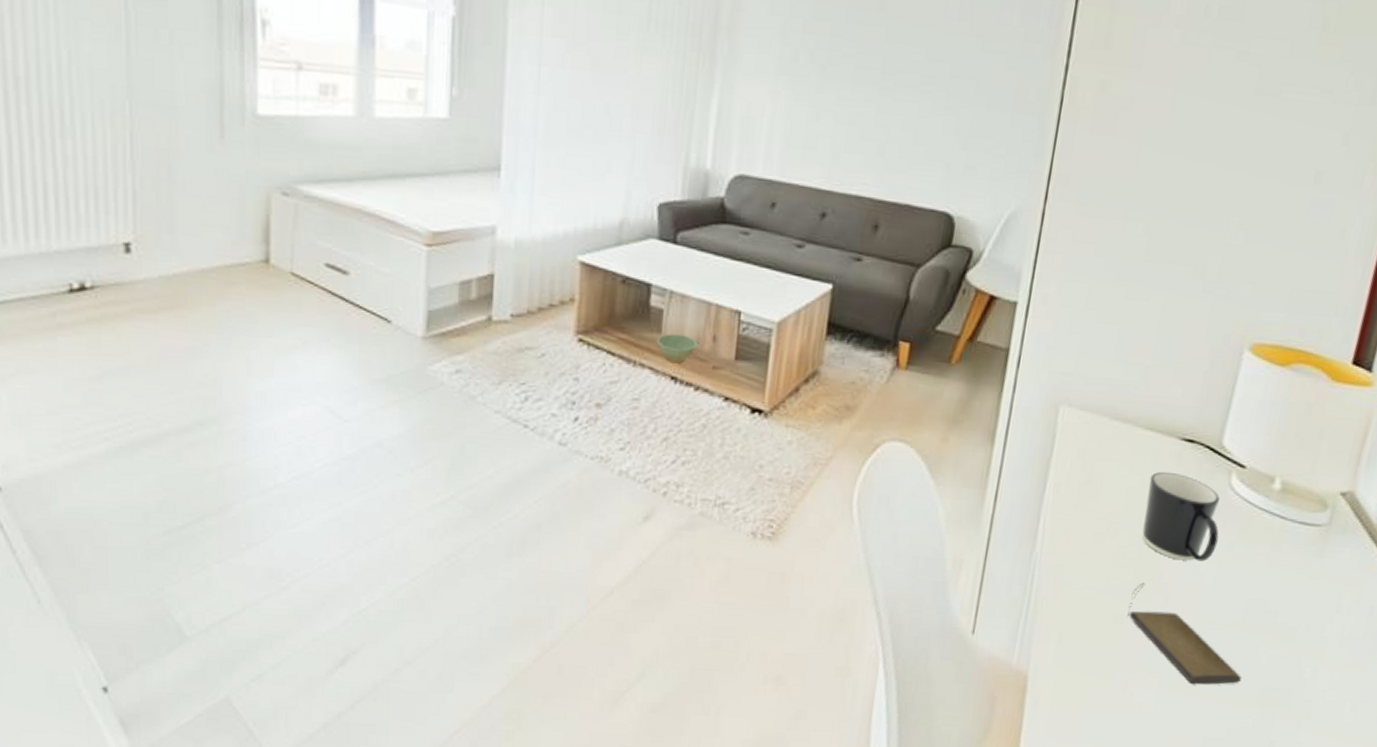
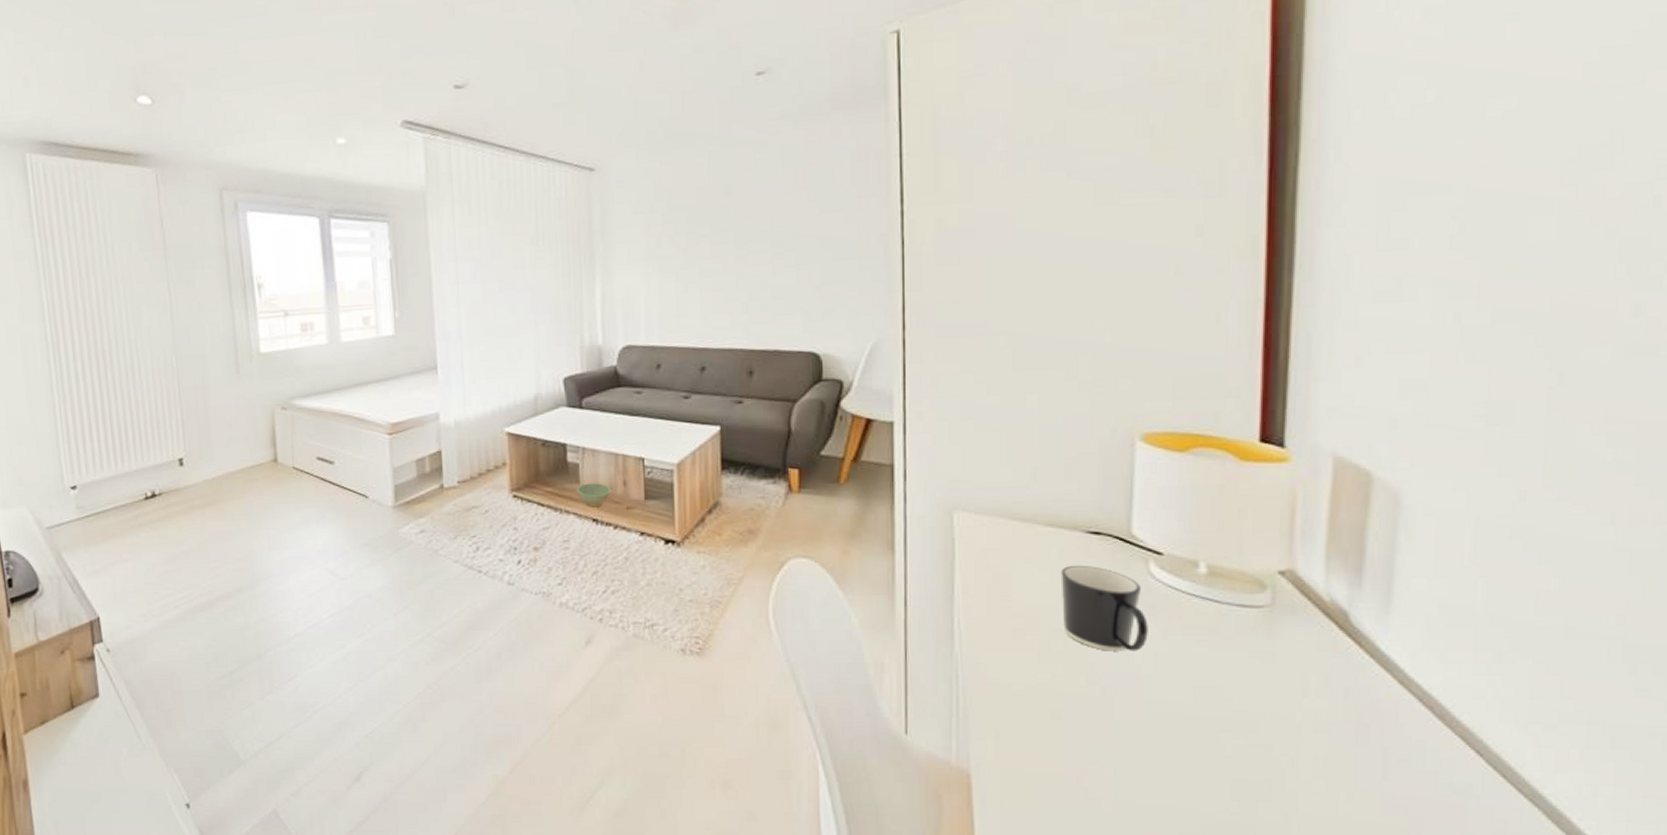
wallet: present [1127,582,1242,685] -> none [1064,676,1207,777]

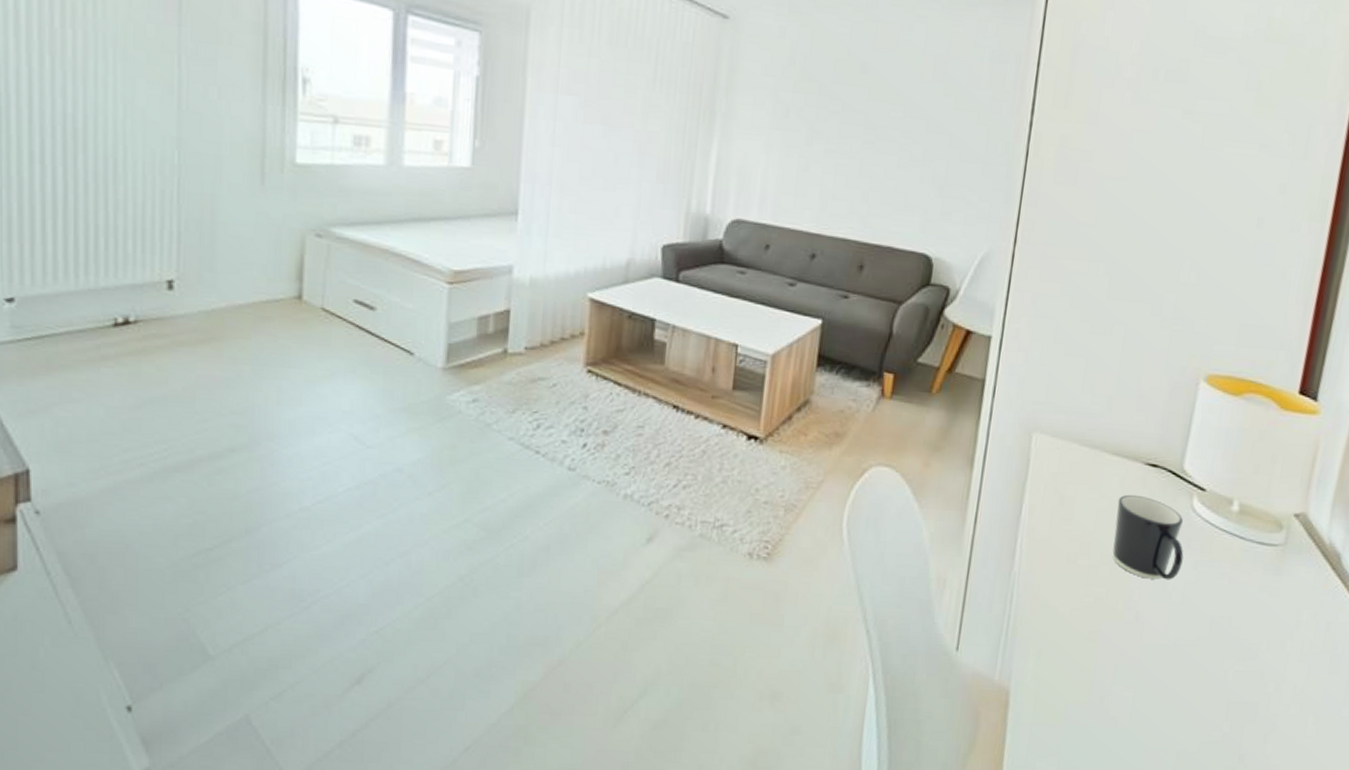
bowl: present [576,483,612,508] -> none [660,365,698,393]

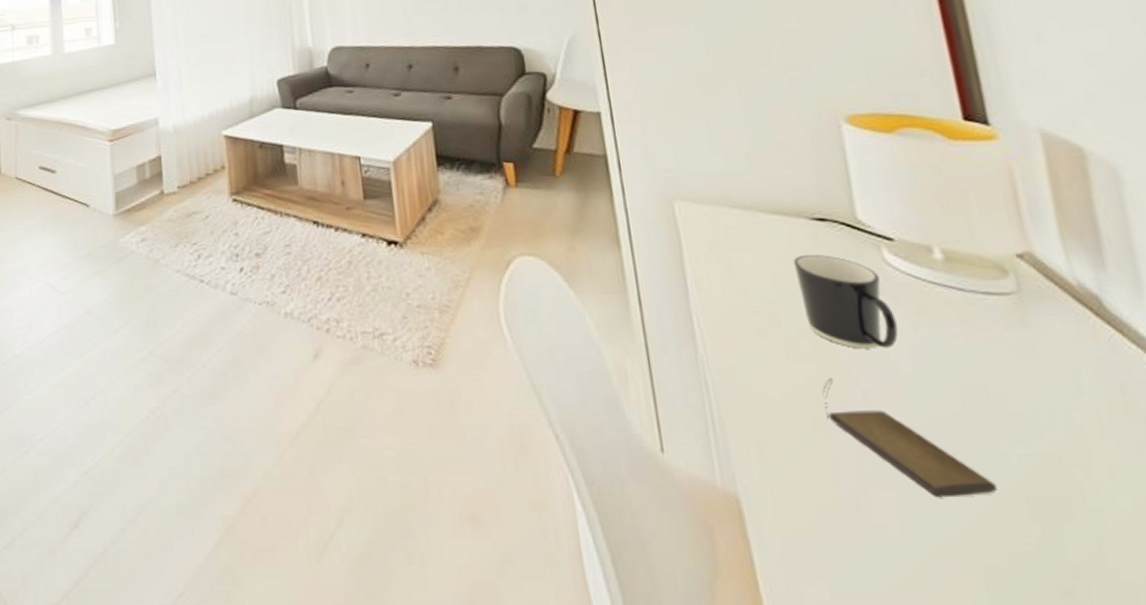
wallet: none [1101,600,1210,699] -> present [822,378,997,496]

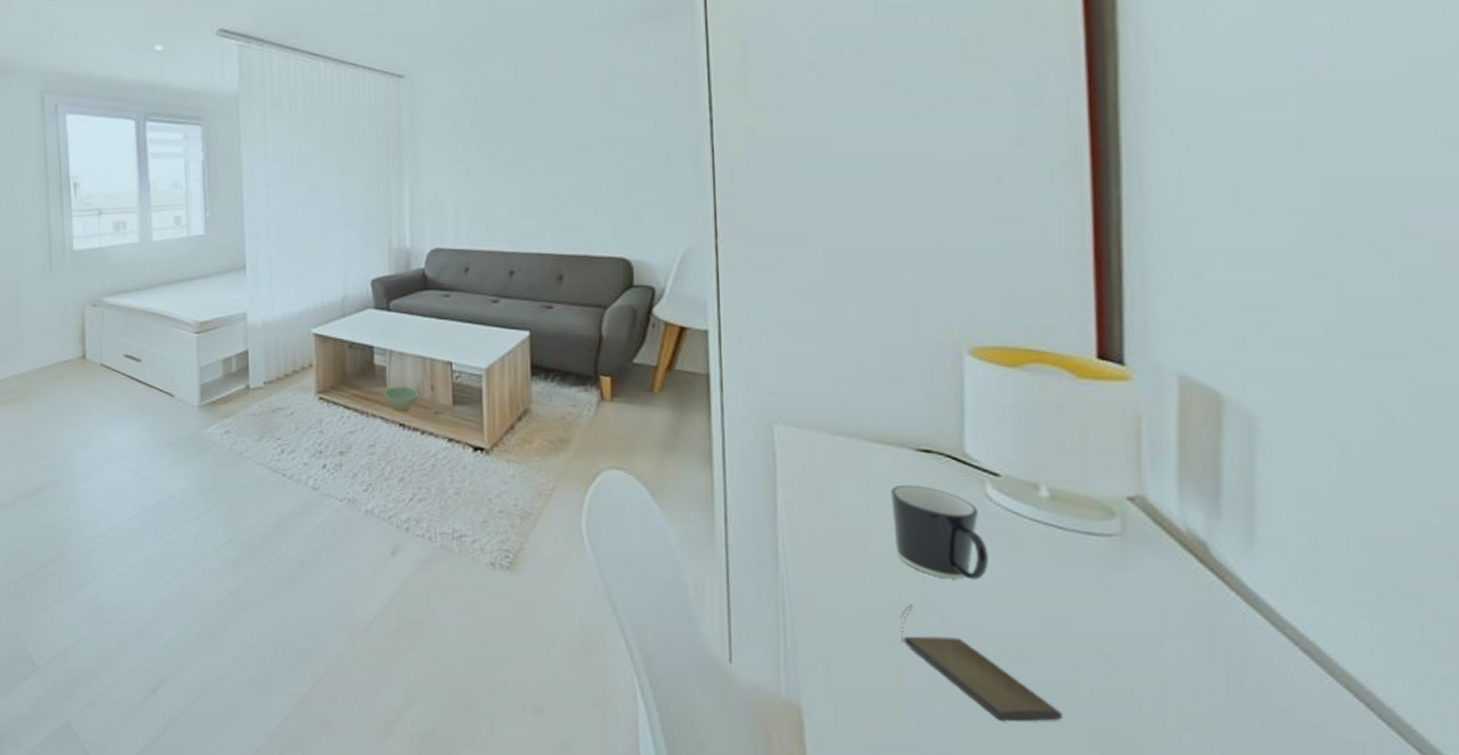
bowl: none [295,183,330,210] -> present [383,387,419,412]

